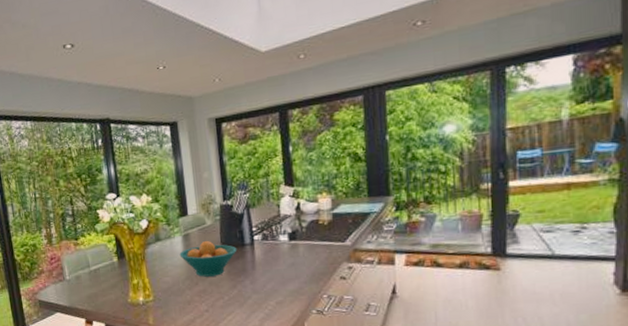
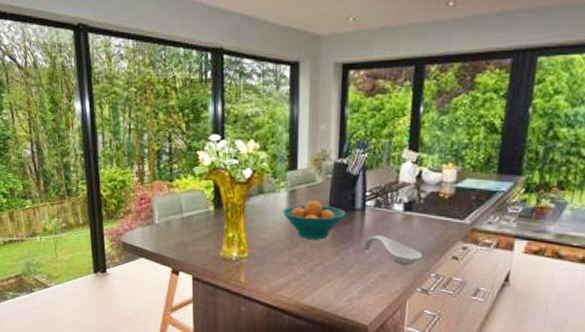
spoon rest: none [256,265,312,290] -> present [362,235,422,265]

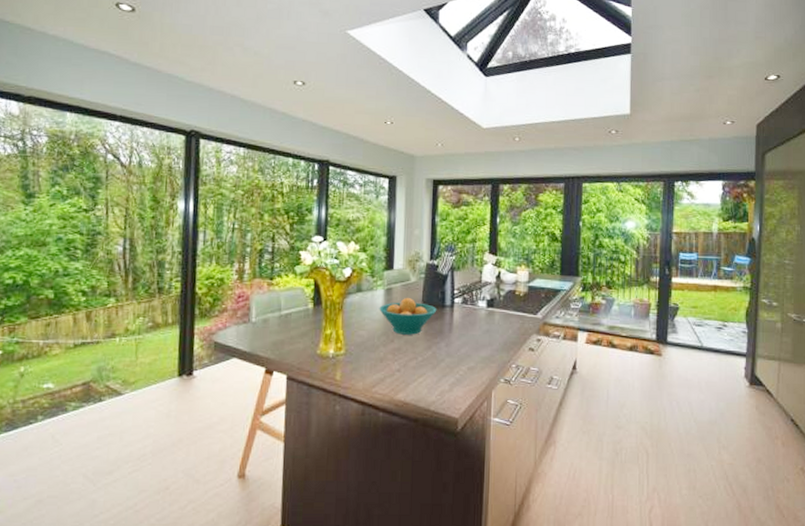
spoon rest: present [362,235,422,265] -> none [451,330,504,357]

